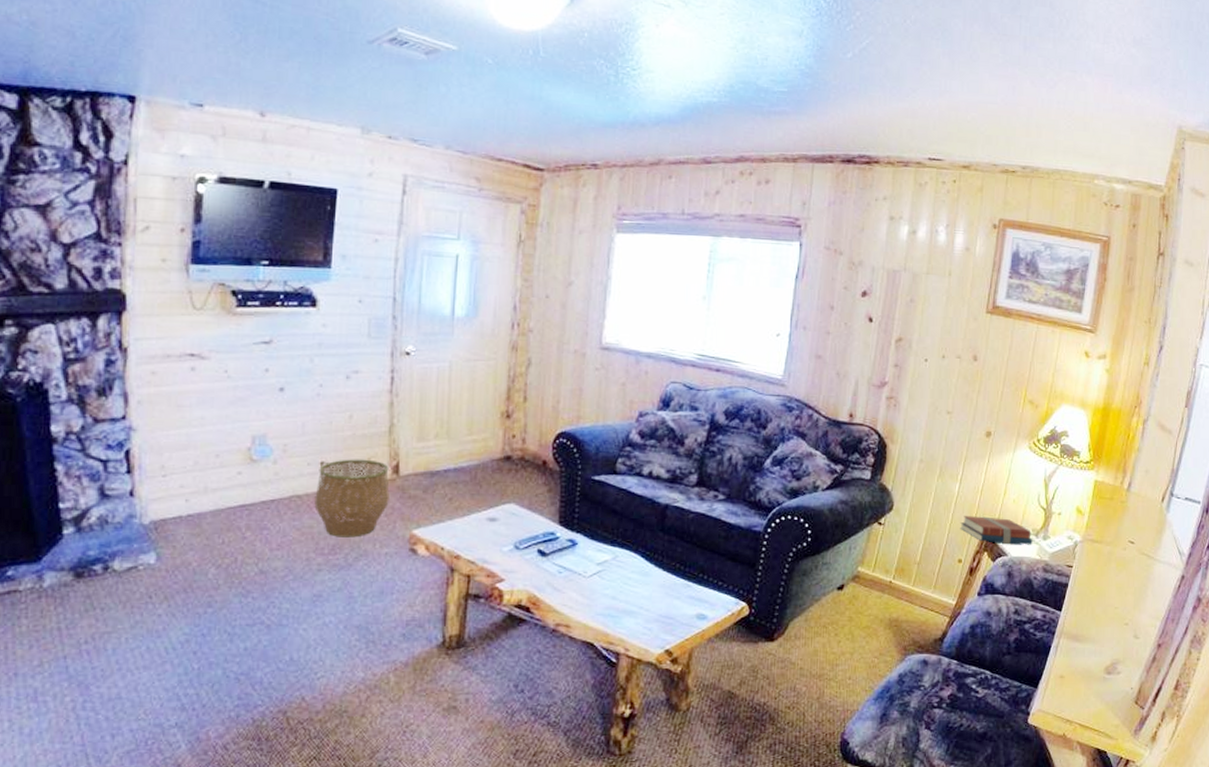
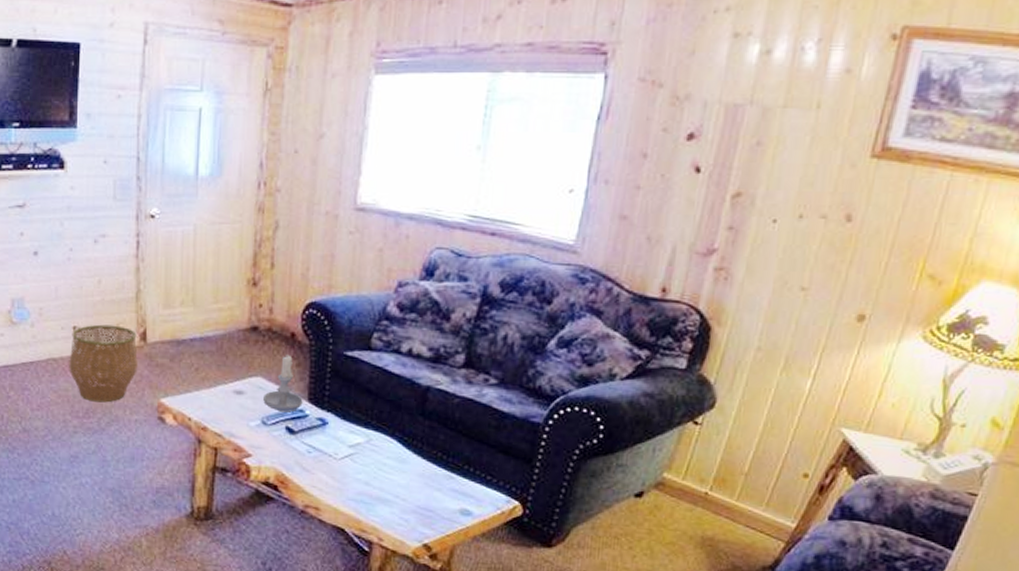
candle: none [516,481,554,536] -> present [263,354,303,412]
books: present [960,516,1033,545] -> none [808,420,917,463]

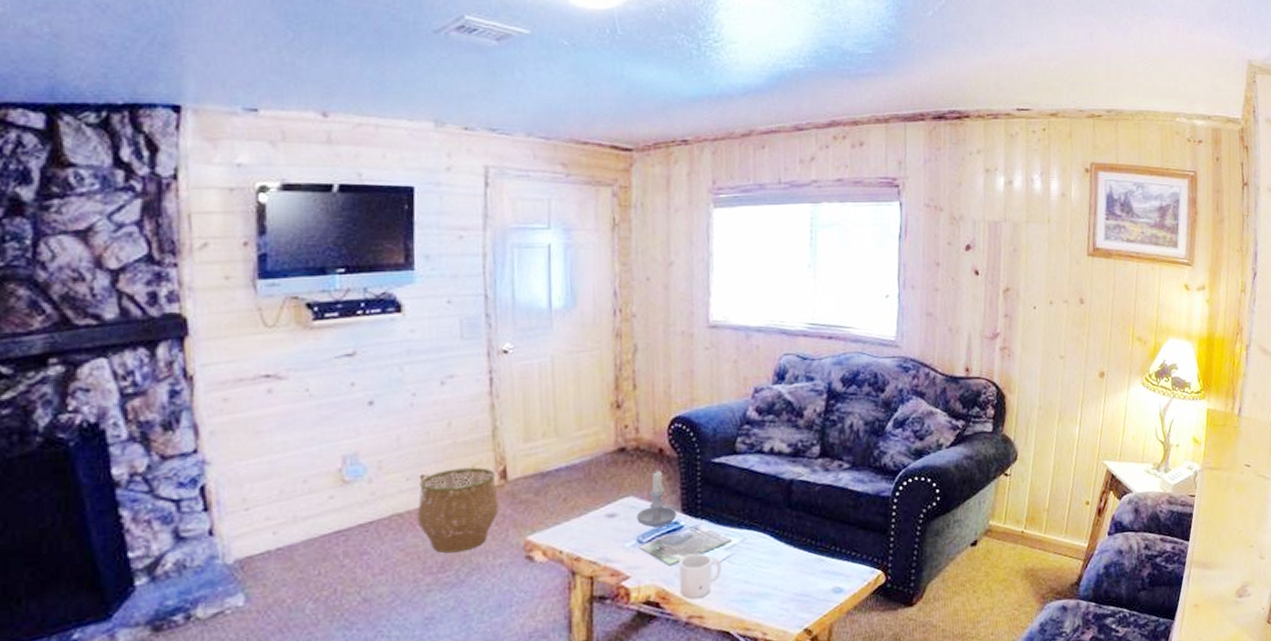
magazine: none [262,416,358,453] -> present [638,524,733,567]
mug: none [298,444,343,490] -> present [678,553,722,599]

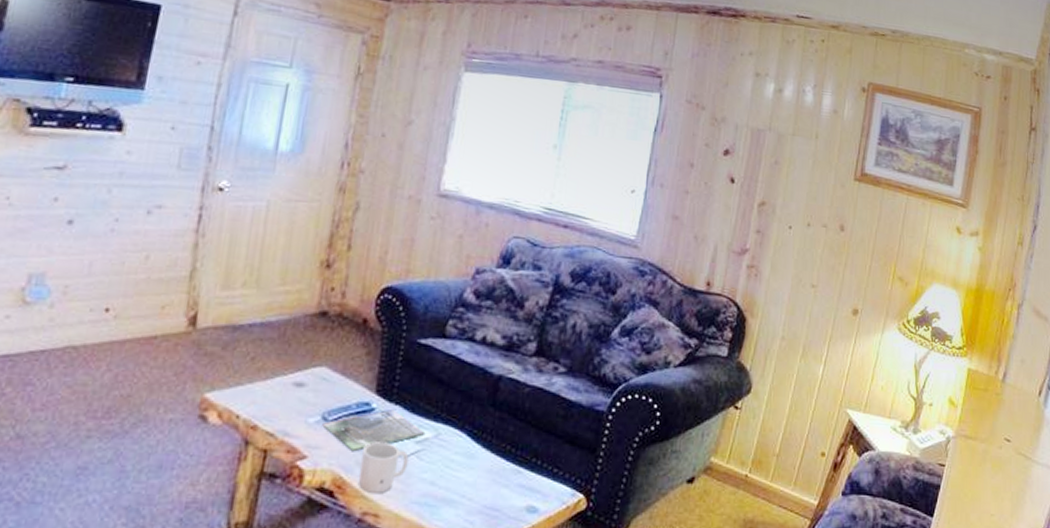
basket: present [417,467,499,554] -> none [92,306,185,399]
candle: present [637,470,677,528] -> none [326,342,370,406]

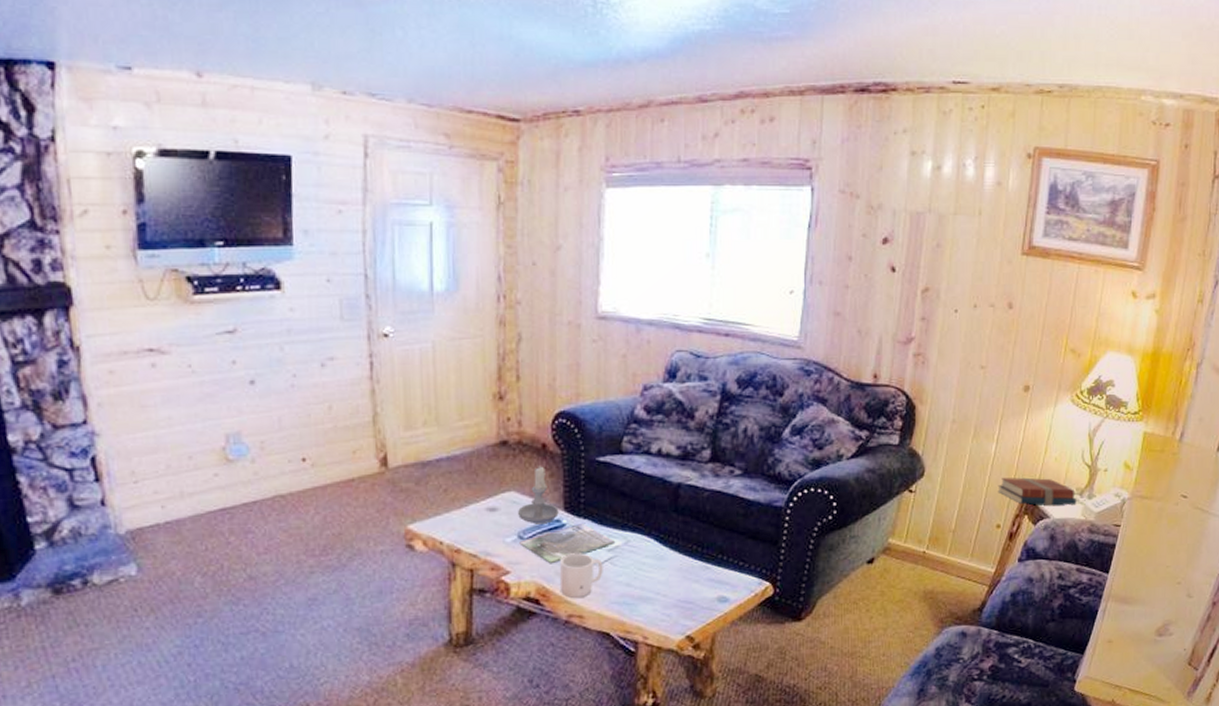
candle: none [326,342,370,406] -> present [518,466,559,524]
books: none [823,403,902,439] -> present [997,477,1077,506]

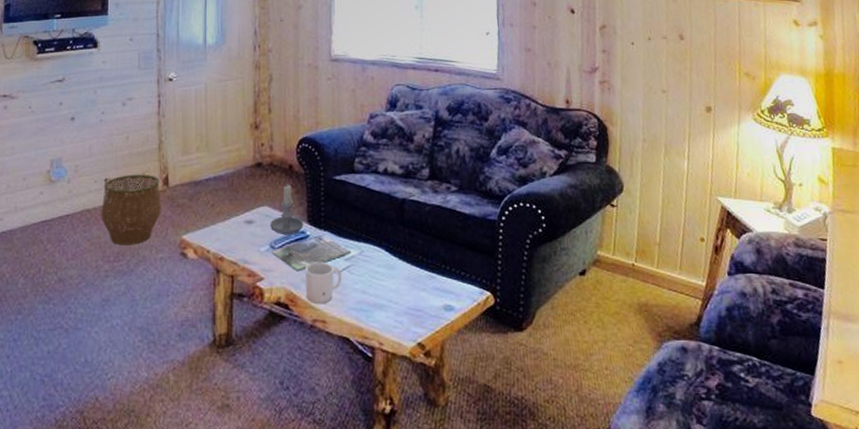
basket: none [299,452,380,537] -> present [101,174,161,246]
books: present [997,477,1077,506] -> none [695,192,777,220]

